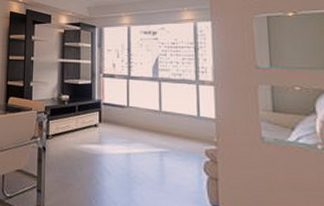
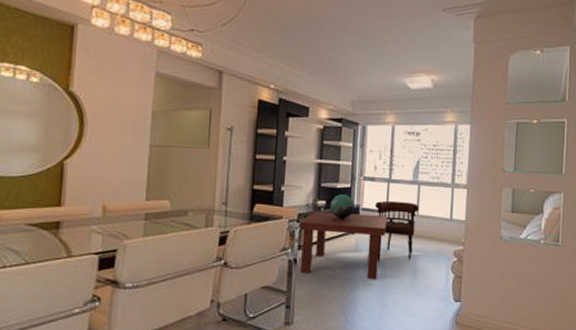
coffee table: none [47,104,130,173] -> present [300,211,388,280]
decorative globe: none [73,90,96,112] -> present [330,194,355,219]
armchair: none [115,96,161,157] -> present [374,200,419,261]

